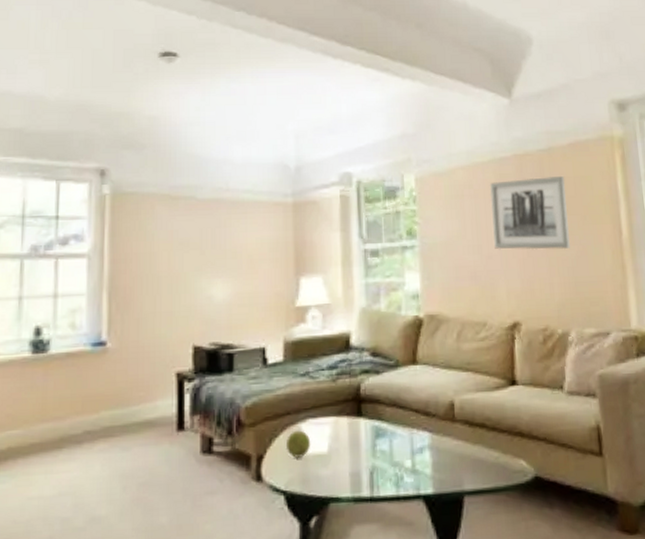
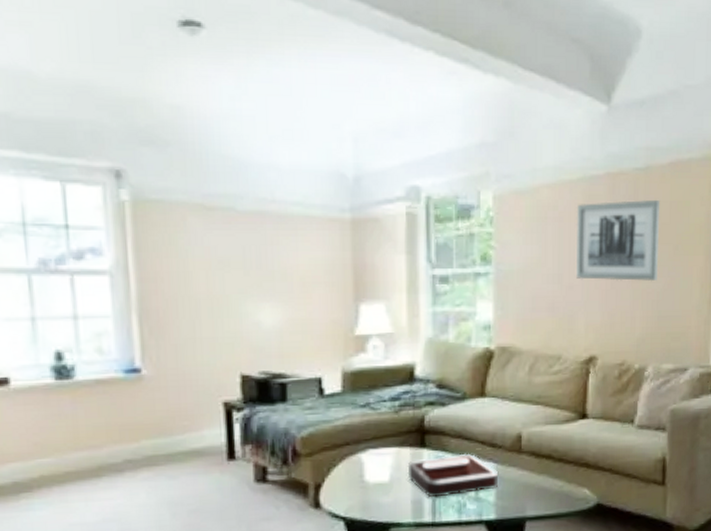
decorative ball: present [285,430,311,458] -> none [345,460,372,486]
decorative tray: none [345,422,434,470] -> present [407,453,498,498]

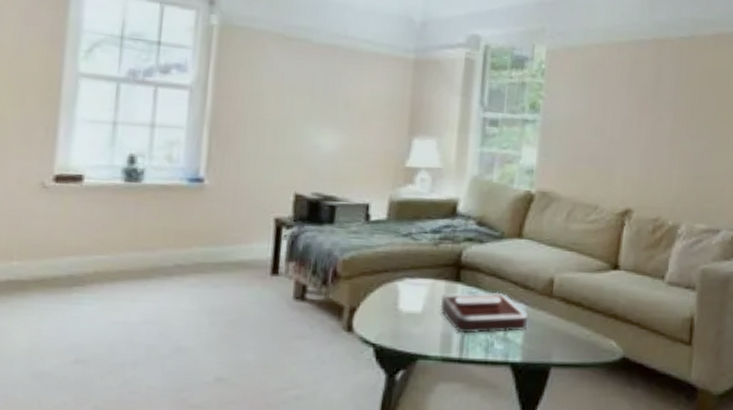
wall art: present [576,199,661,282] -> none [618,65,702,144]

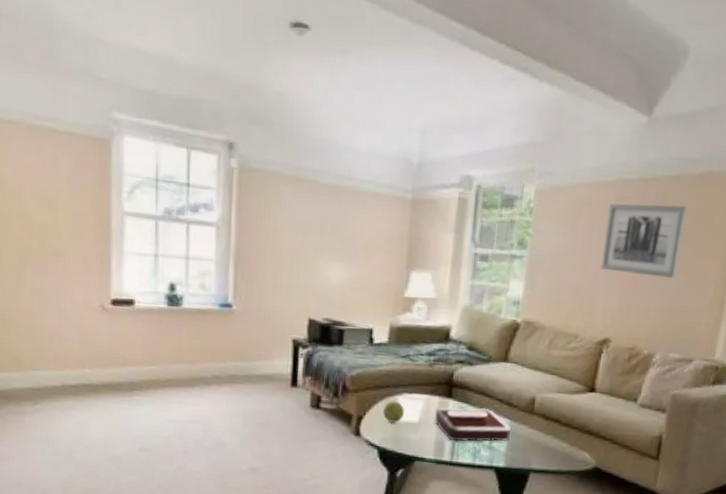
decorative ball: none [379,288,406,314] -> present [382,401,405,423]
wall art: none [618,65,702,144] -> present [601,203,687,279]

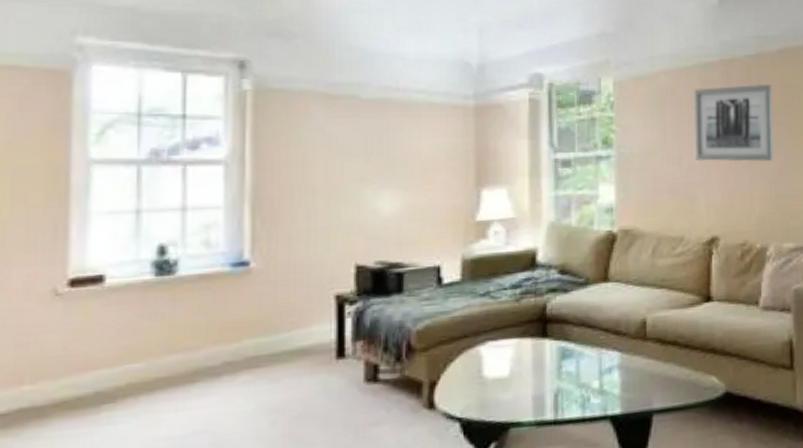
decorative ball: present [382,401,405,423] -> none [462,353,491,383]
decorative tray: present [434,407,511,442] -> none [528,342,623,392]

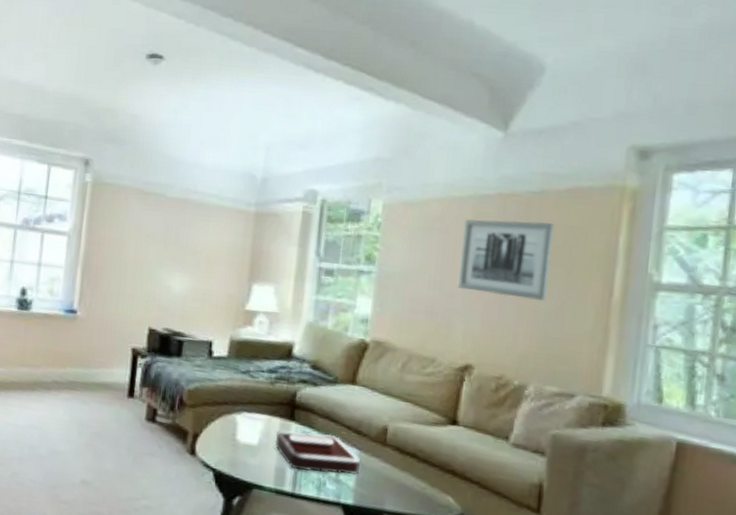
decorative tray: none [528,342,623,392] -> present [274,430,360,475]

